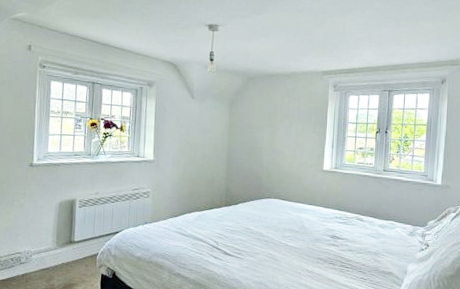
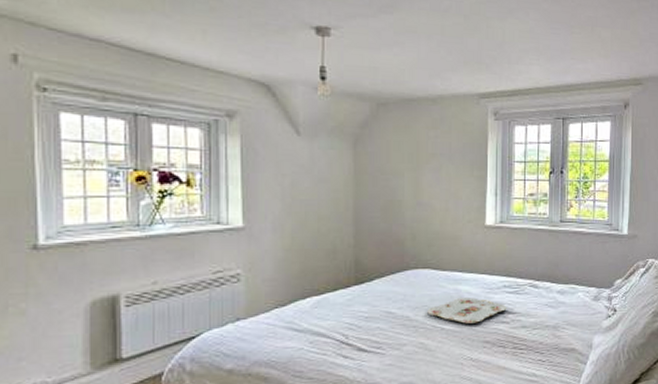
serving tray: none [276,223,337,244] -> present [427,297,507,324]

